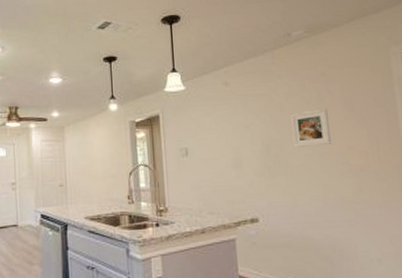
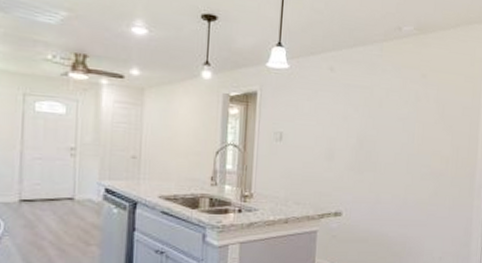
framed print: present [291,108,332,147] -> none [386,110,422,147]

